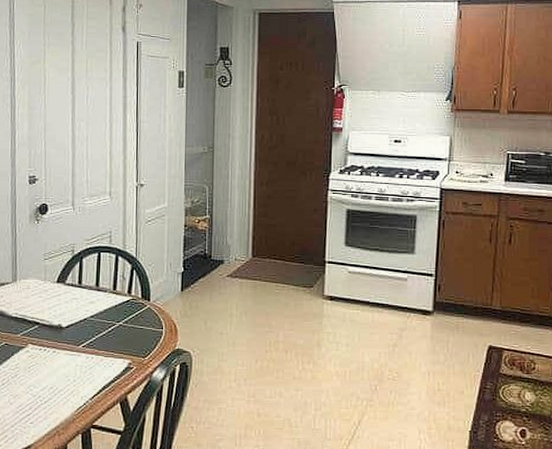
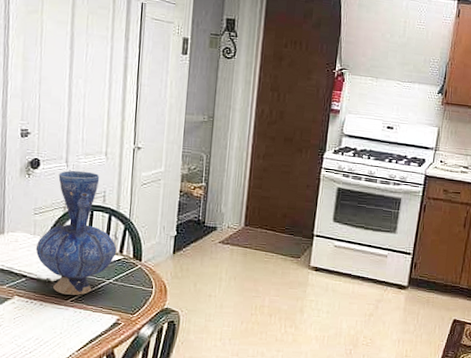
vase: none [46,212,125,340] -> present [35,170,117,295]

